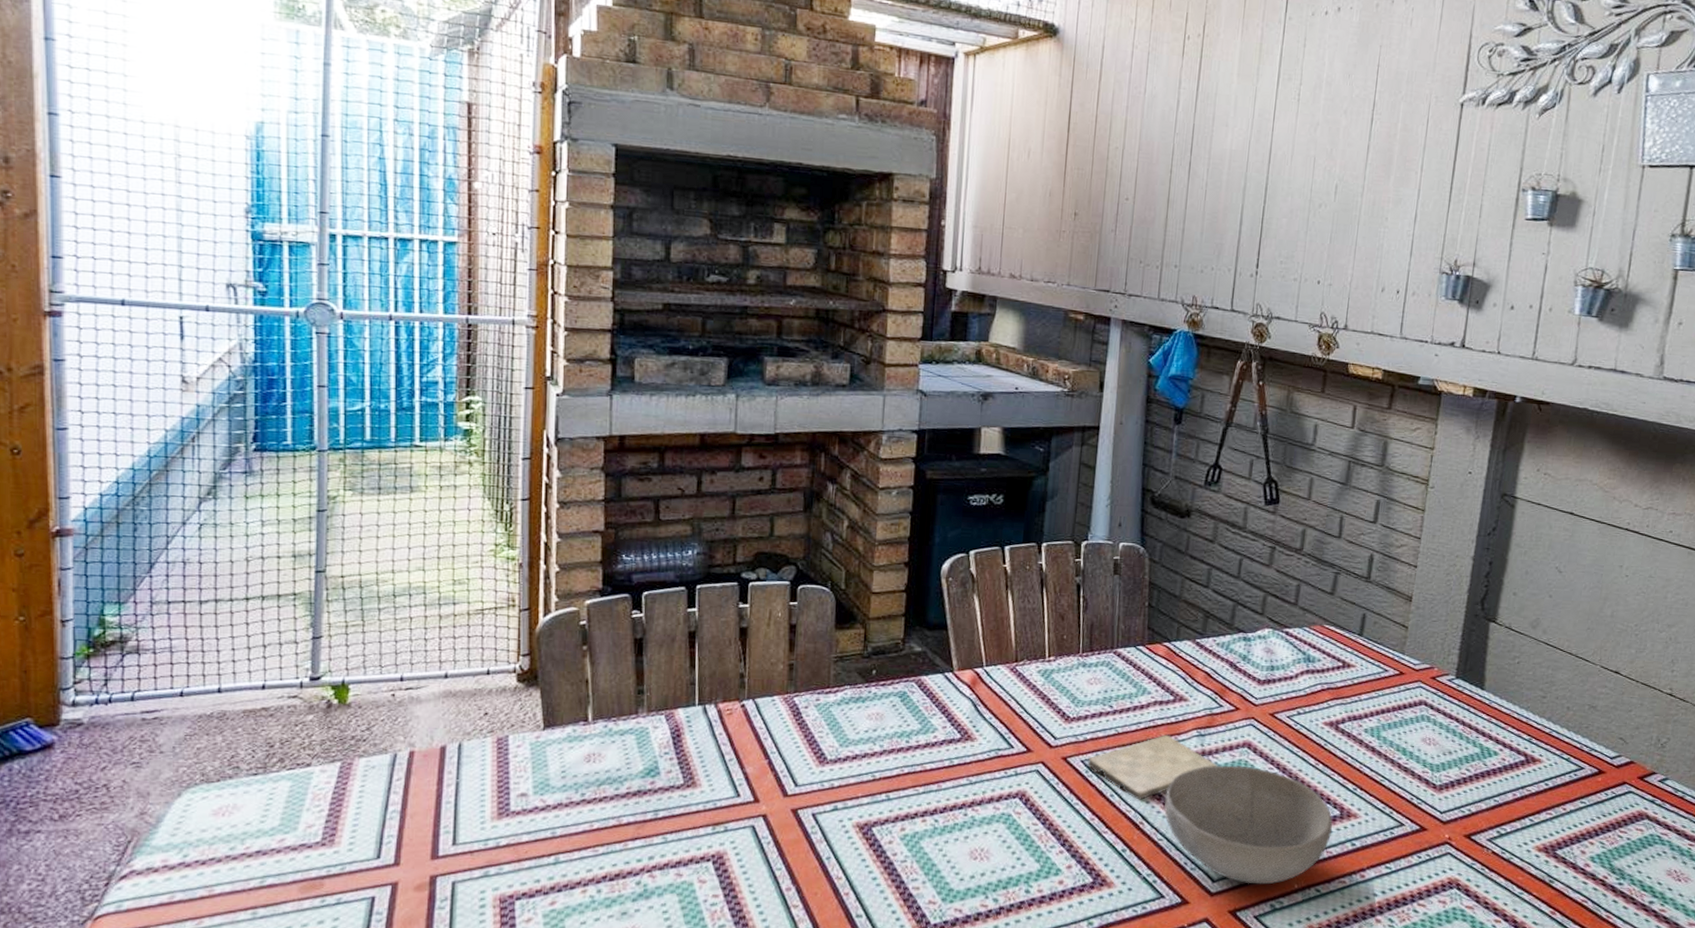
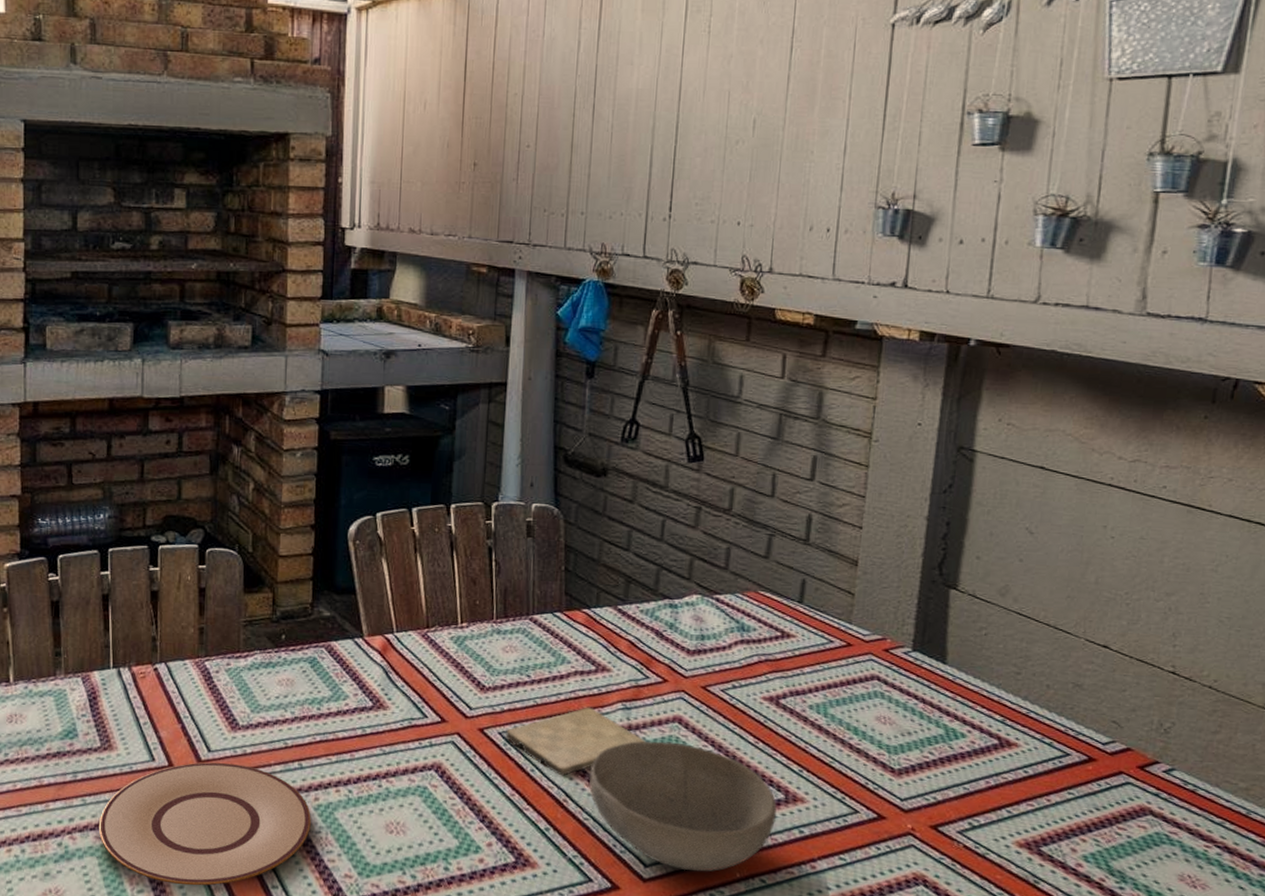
plate: none [679,796,897,918] -> present [98,762,311,886]

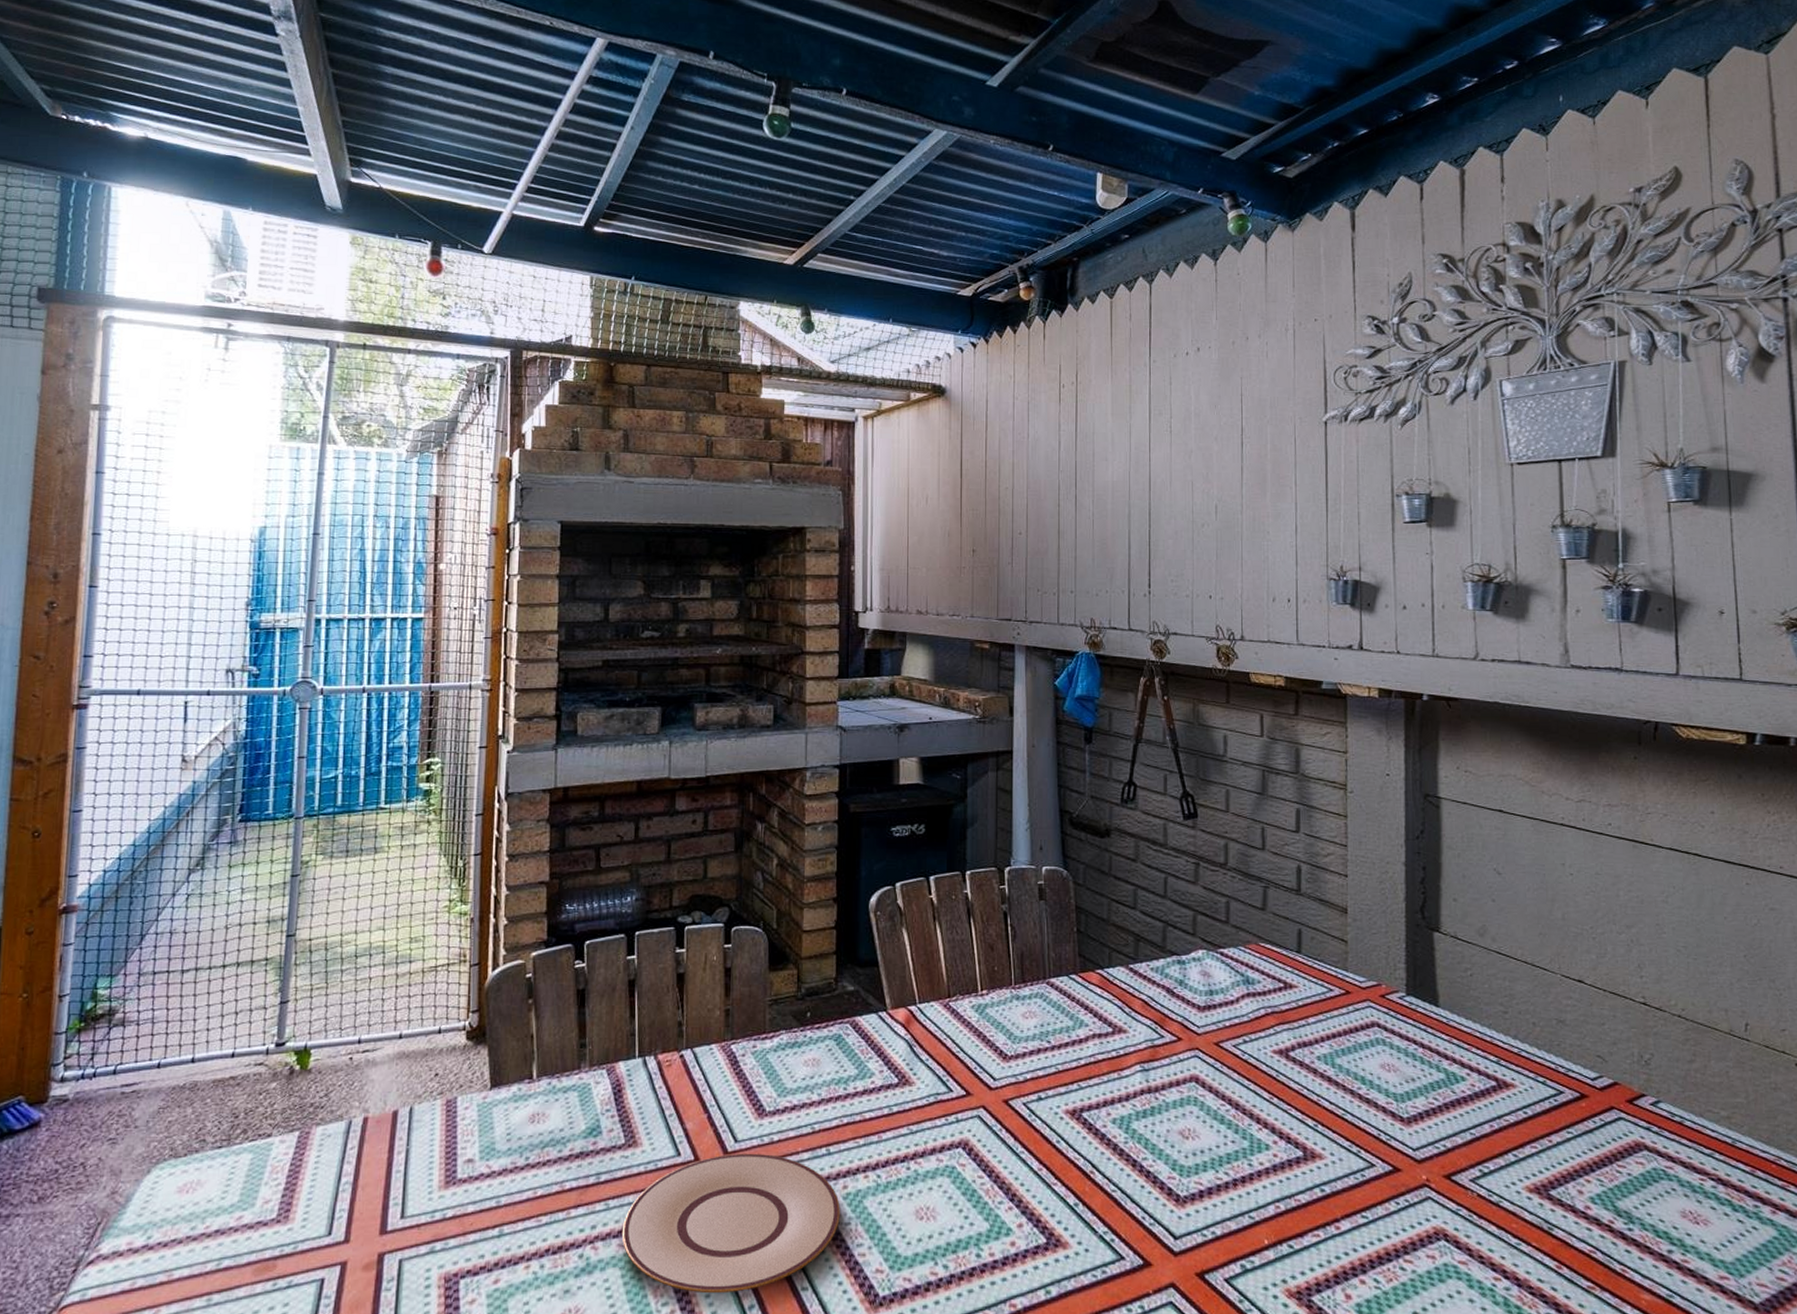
cutting board: present [505,707,647,776] -> none [1030,1071,1167,1146]
bowl: present [588,741,777,872] -> none [1113,1103,1297,1241]

